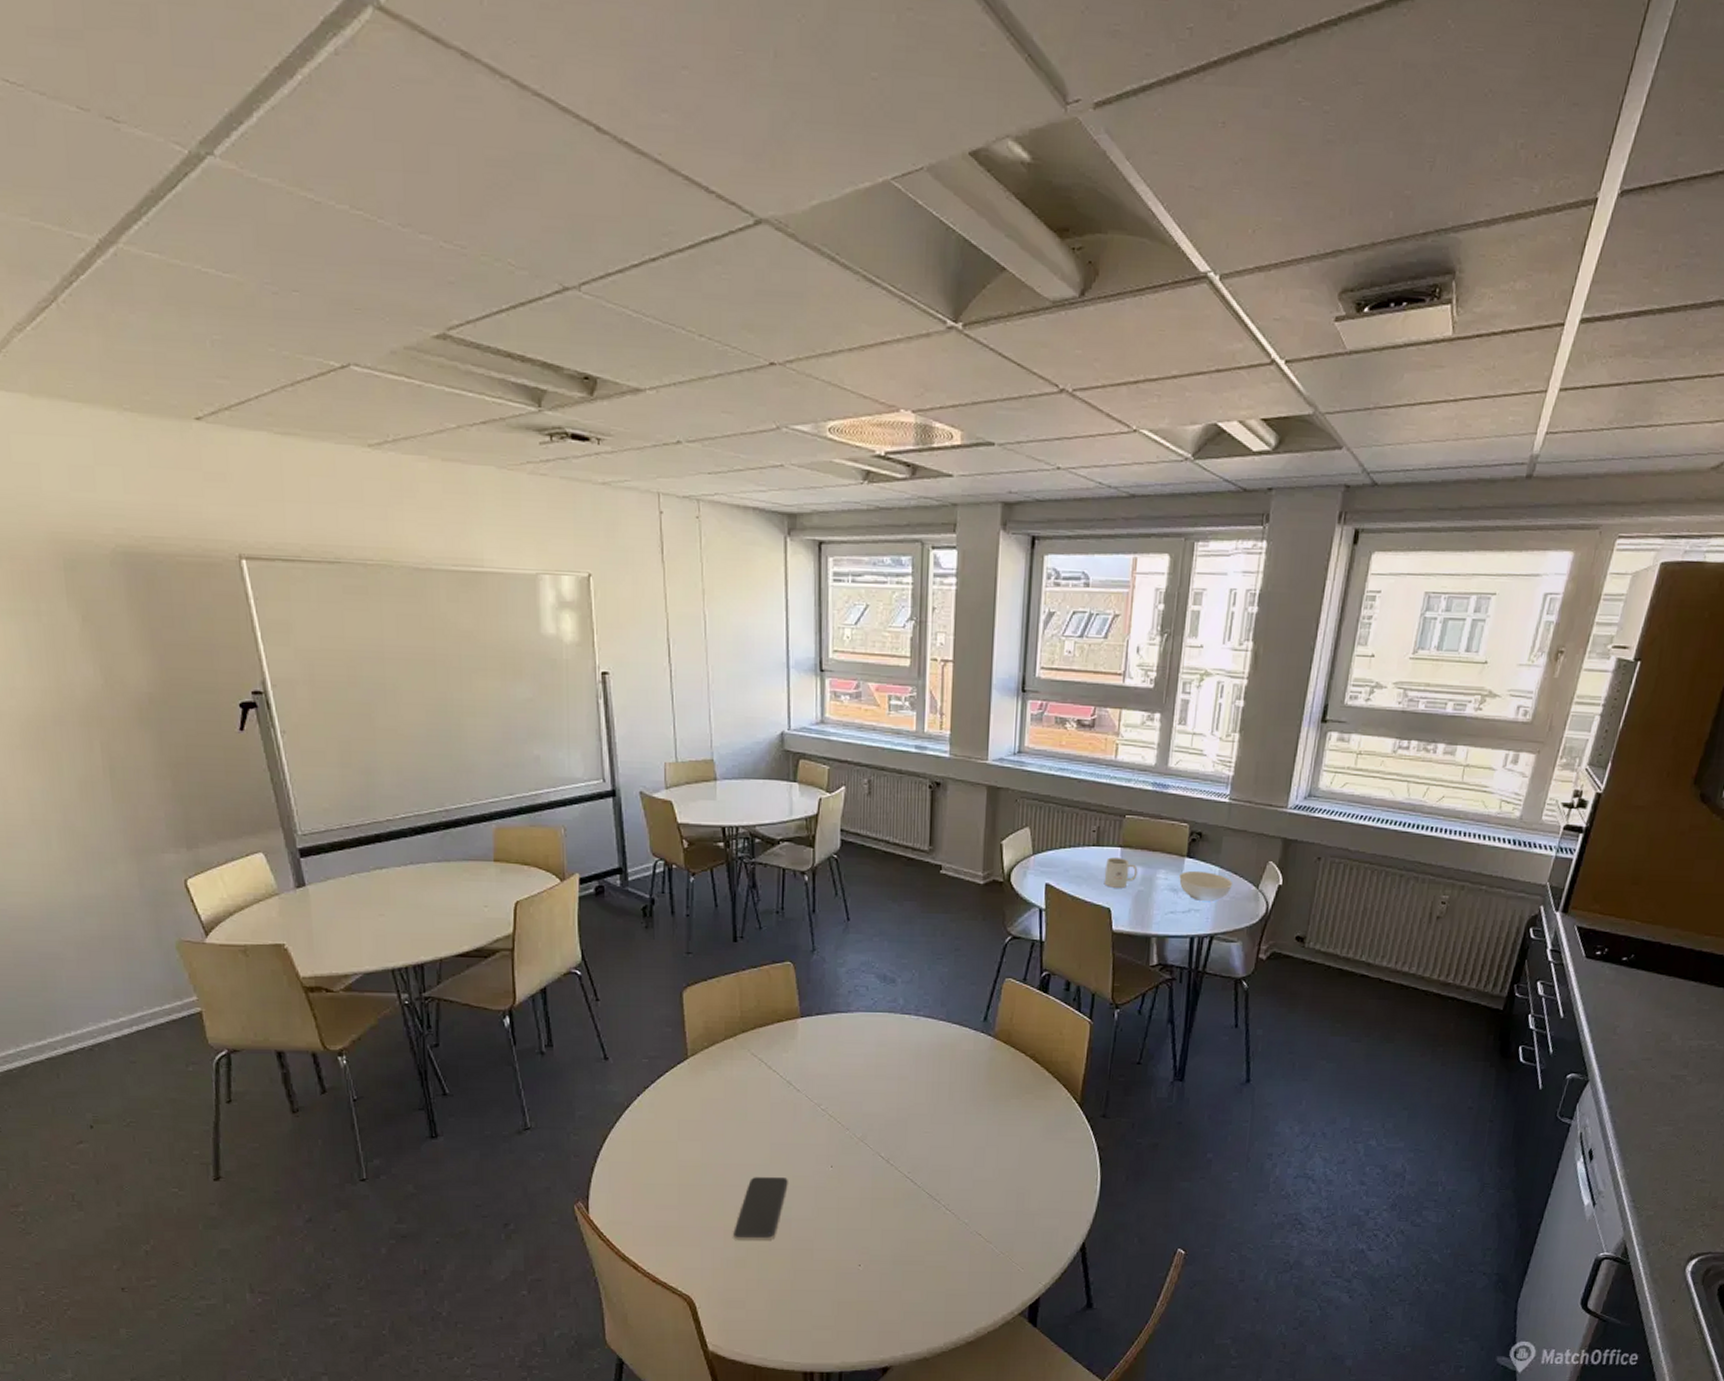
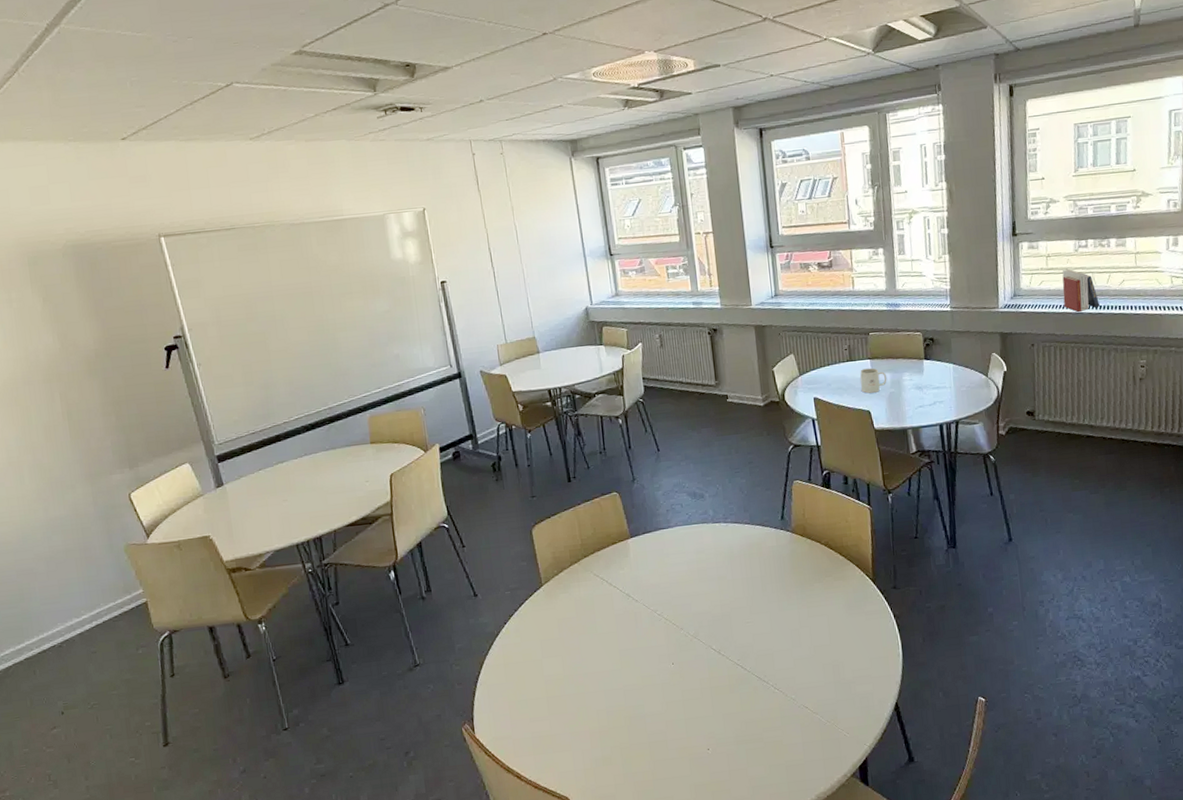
smartphone: present [733,1177,788,1240] -> none [598,679,639,740]
bowl: present [1179,870,1233,903] -> none [921,369,967,395]
books: none [1366,772,1409,827] -> present [1062,268,1100,312]

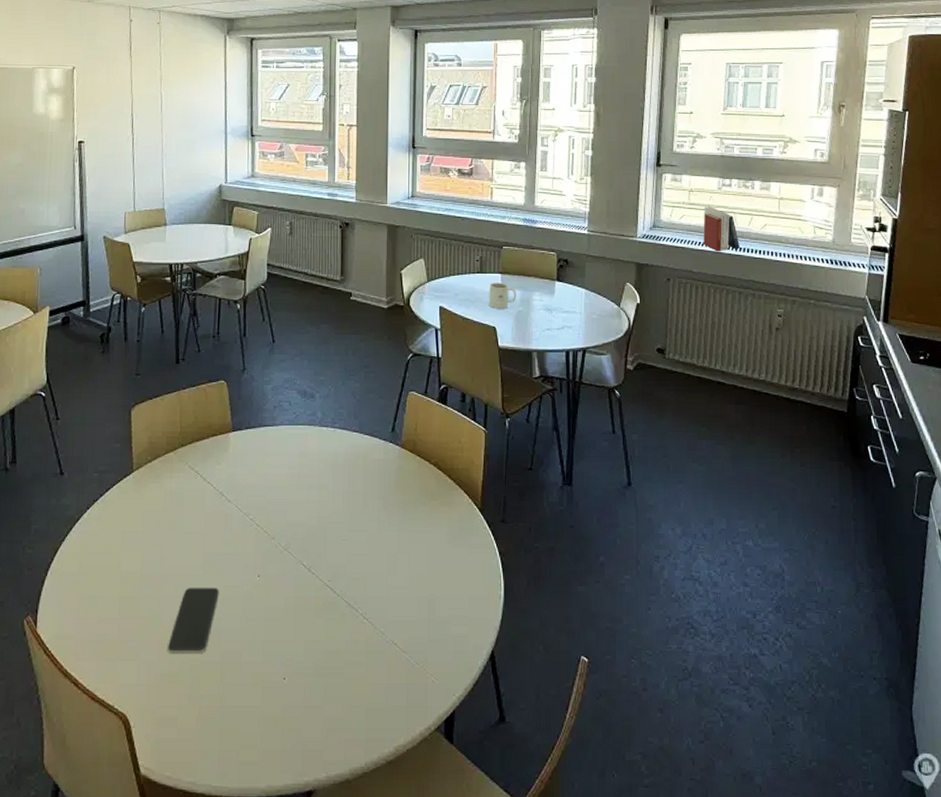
smartphone: none [598,679,639,740] -> present [168,588,219,653]

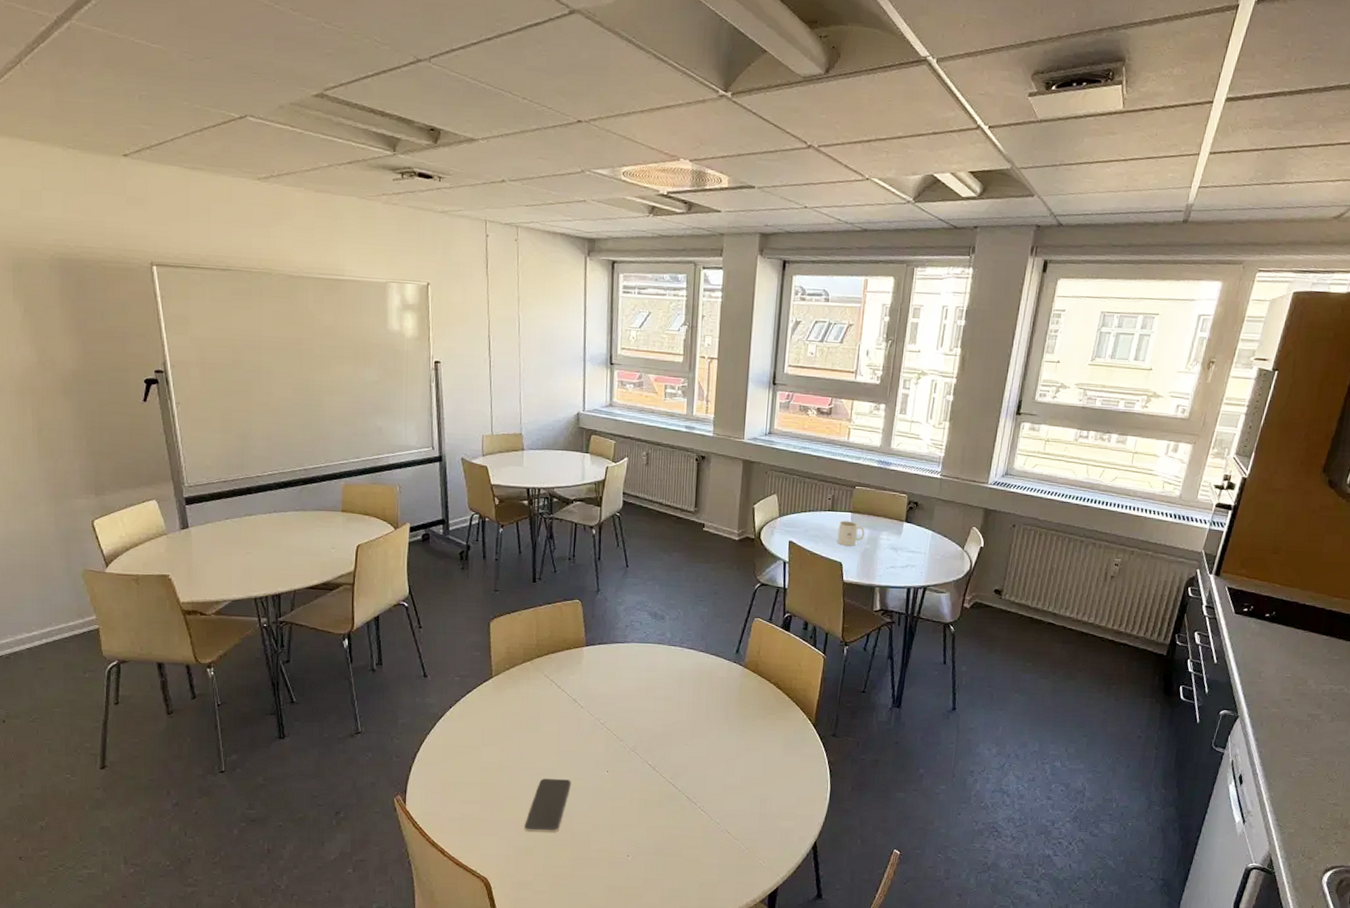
books: present [703,206,740,251] -> none [1053,456,1088,501]

